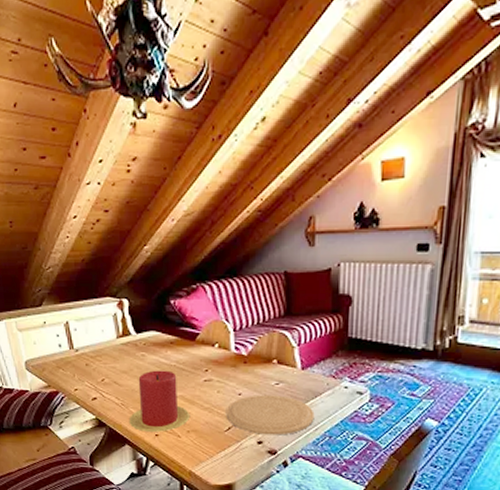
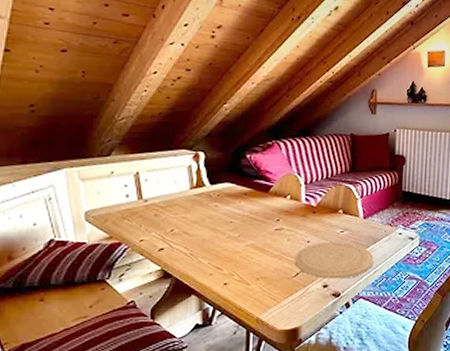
candle: present [128,370,191,432] -> none [197,220,261,281]

